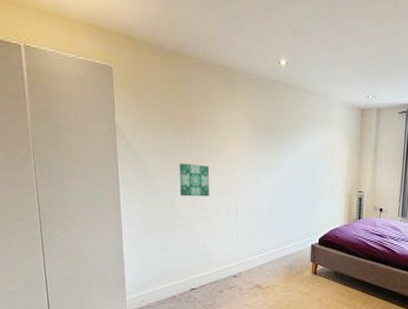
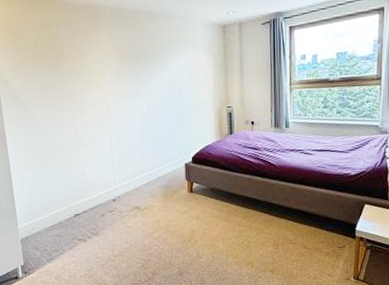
wall art: present [178,163,209,197] -> none [54,98,84,130]

